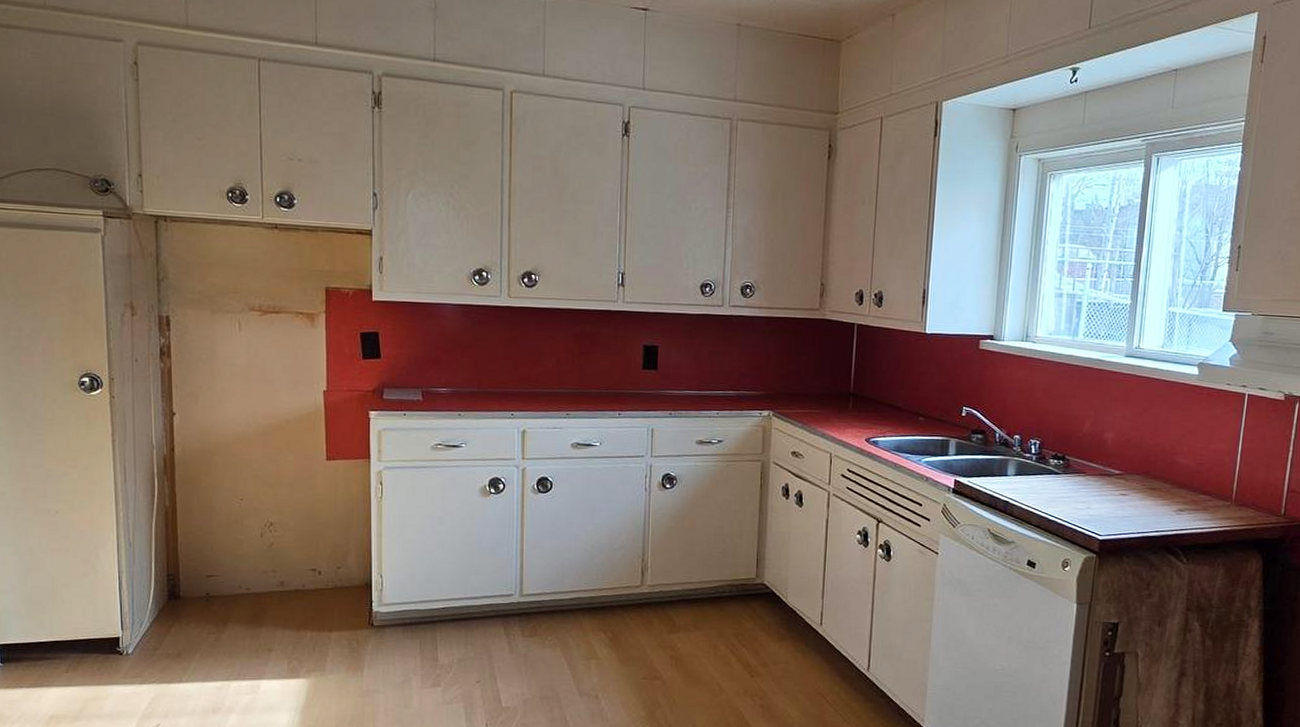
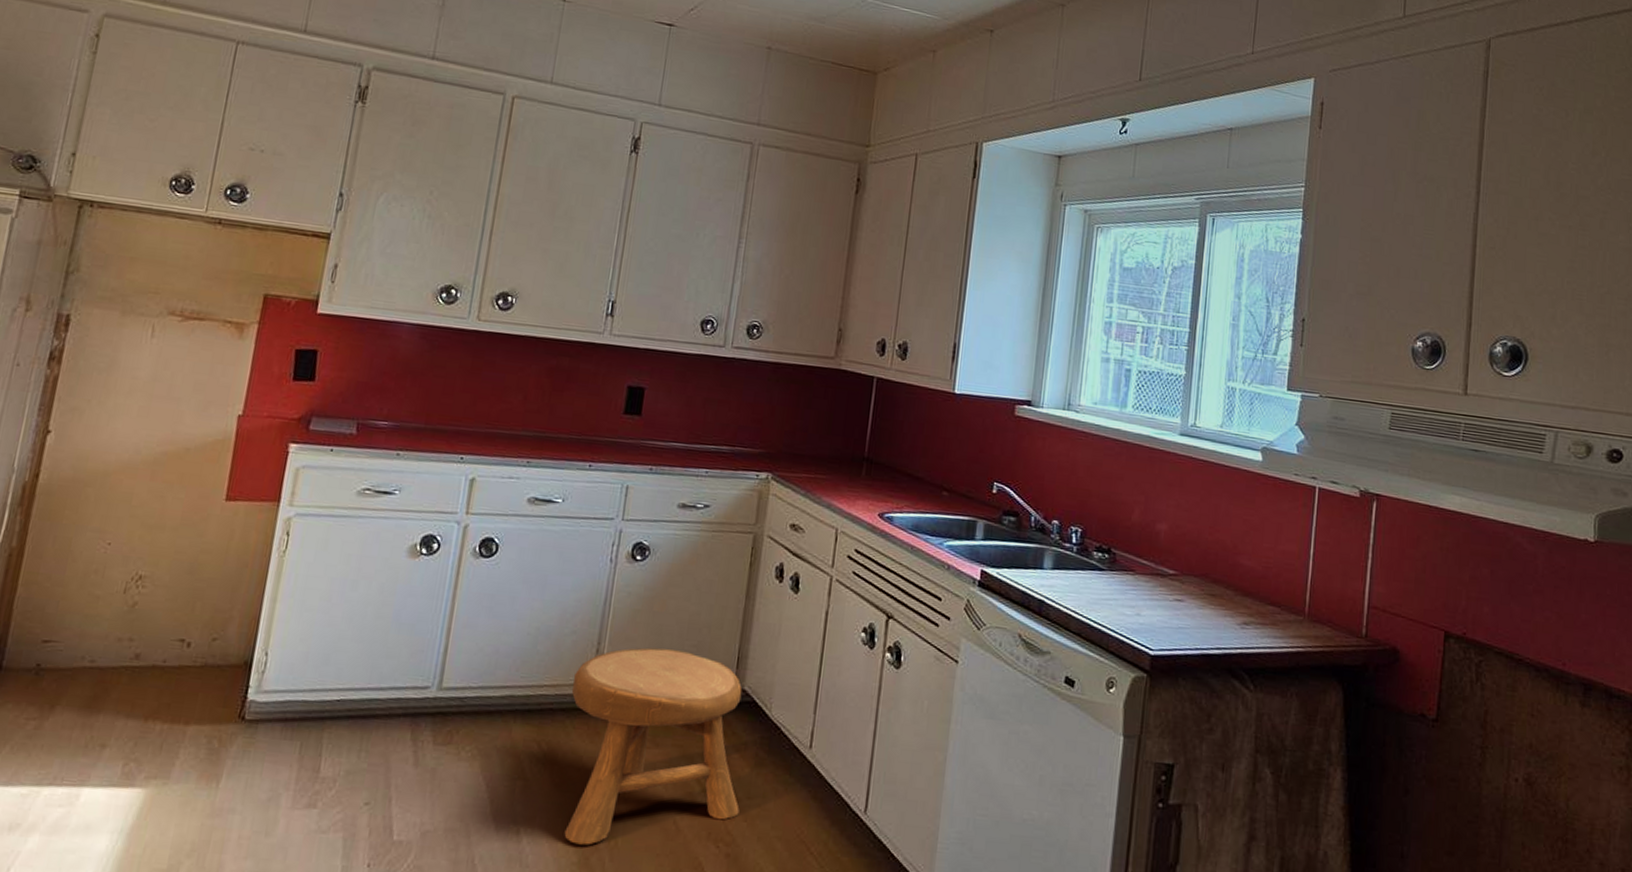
stool: none [626,555,768,704] -> present [564,647,742,846]

